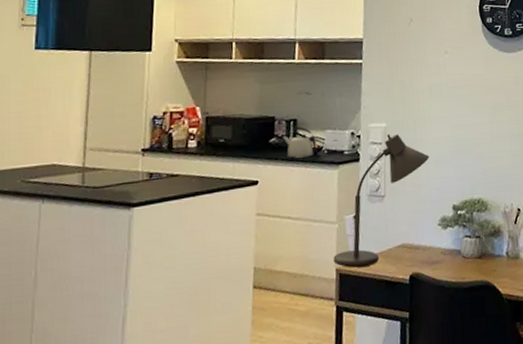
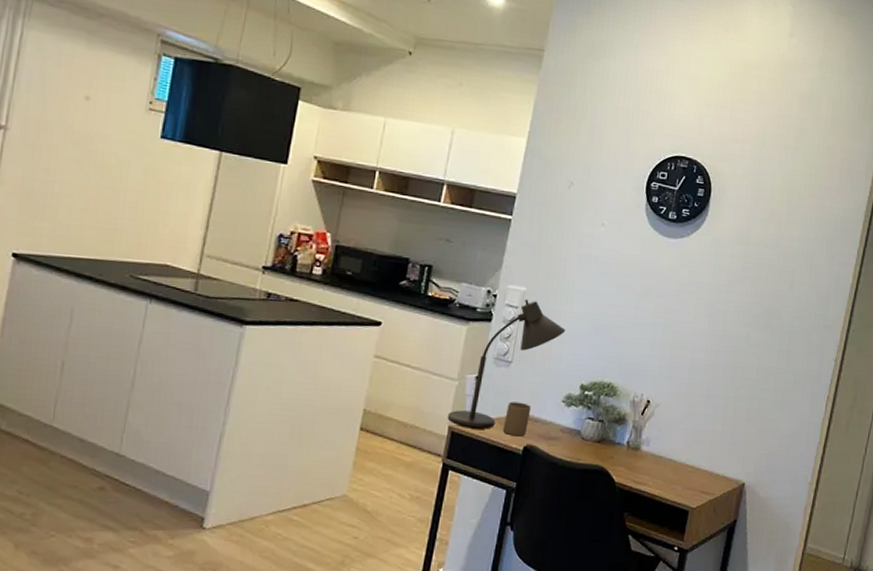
kettle: present [282,126,317,159] -> none [413,272,449,308]
mug: none [387,233,411,268] -> present [502,402,532,437]

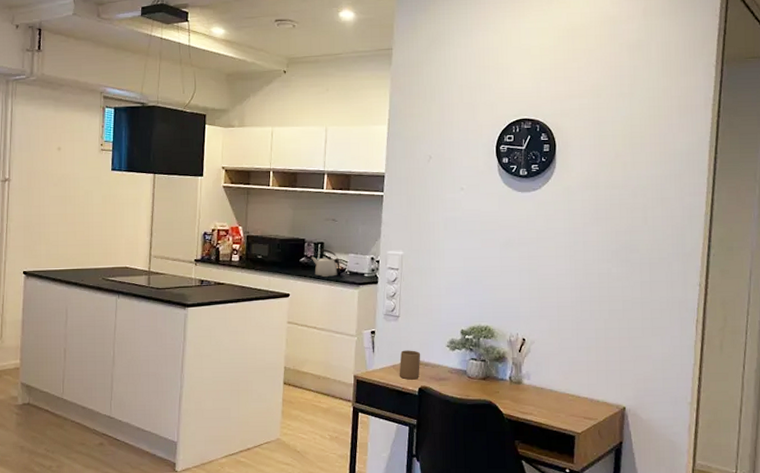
kettle: none [413,272,449,308] -> present [310,248,340,278]
desk lamp: present [447,299,566,429] -> none [352,261,442,376]

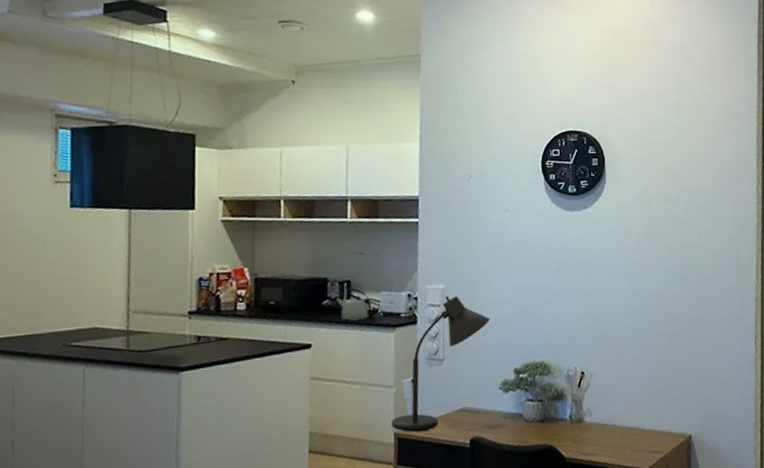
desk lamp: none [352,261,442,376] -> present [391,296,490,432]
mug: present [399,350,421,380] -> none [446,396,471,432]

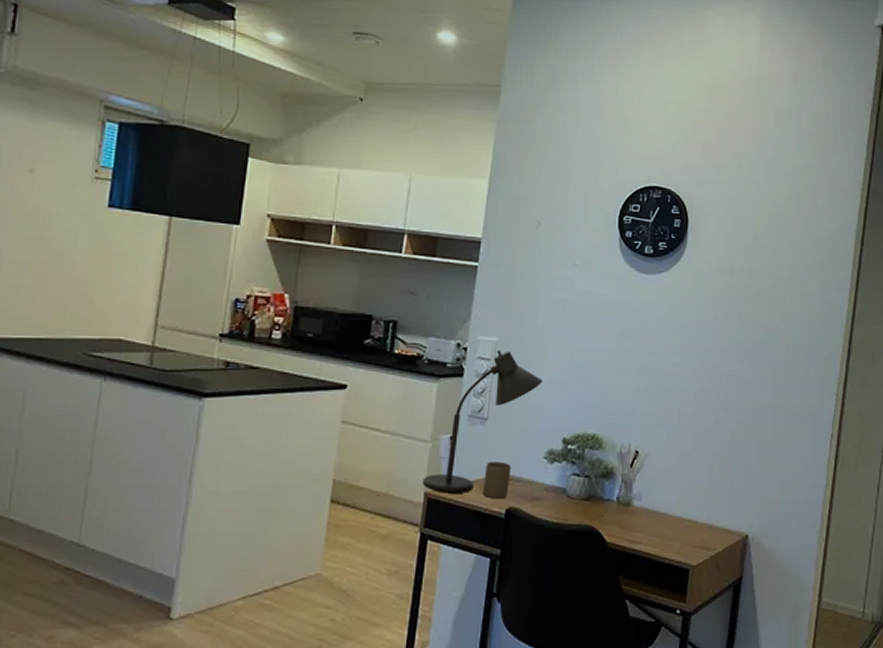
kettle: present [335,287,372,322] -> none [378,328,417,366]
mug: none [446,396,471,432] -> present [482,461,512,499]

